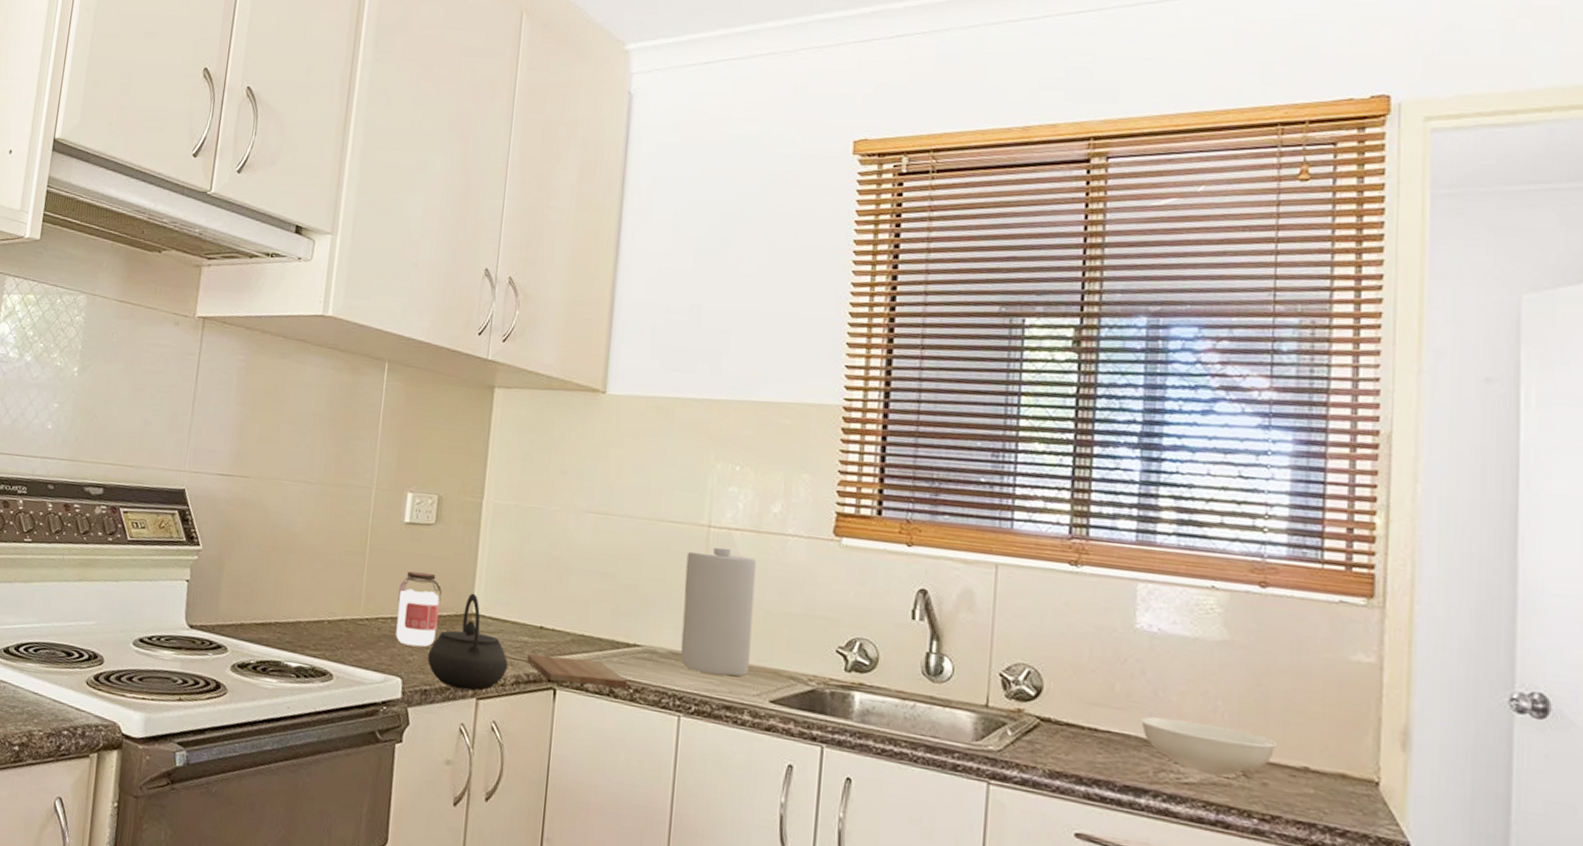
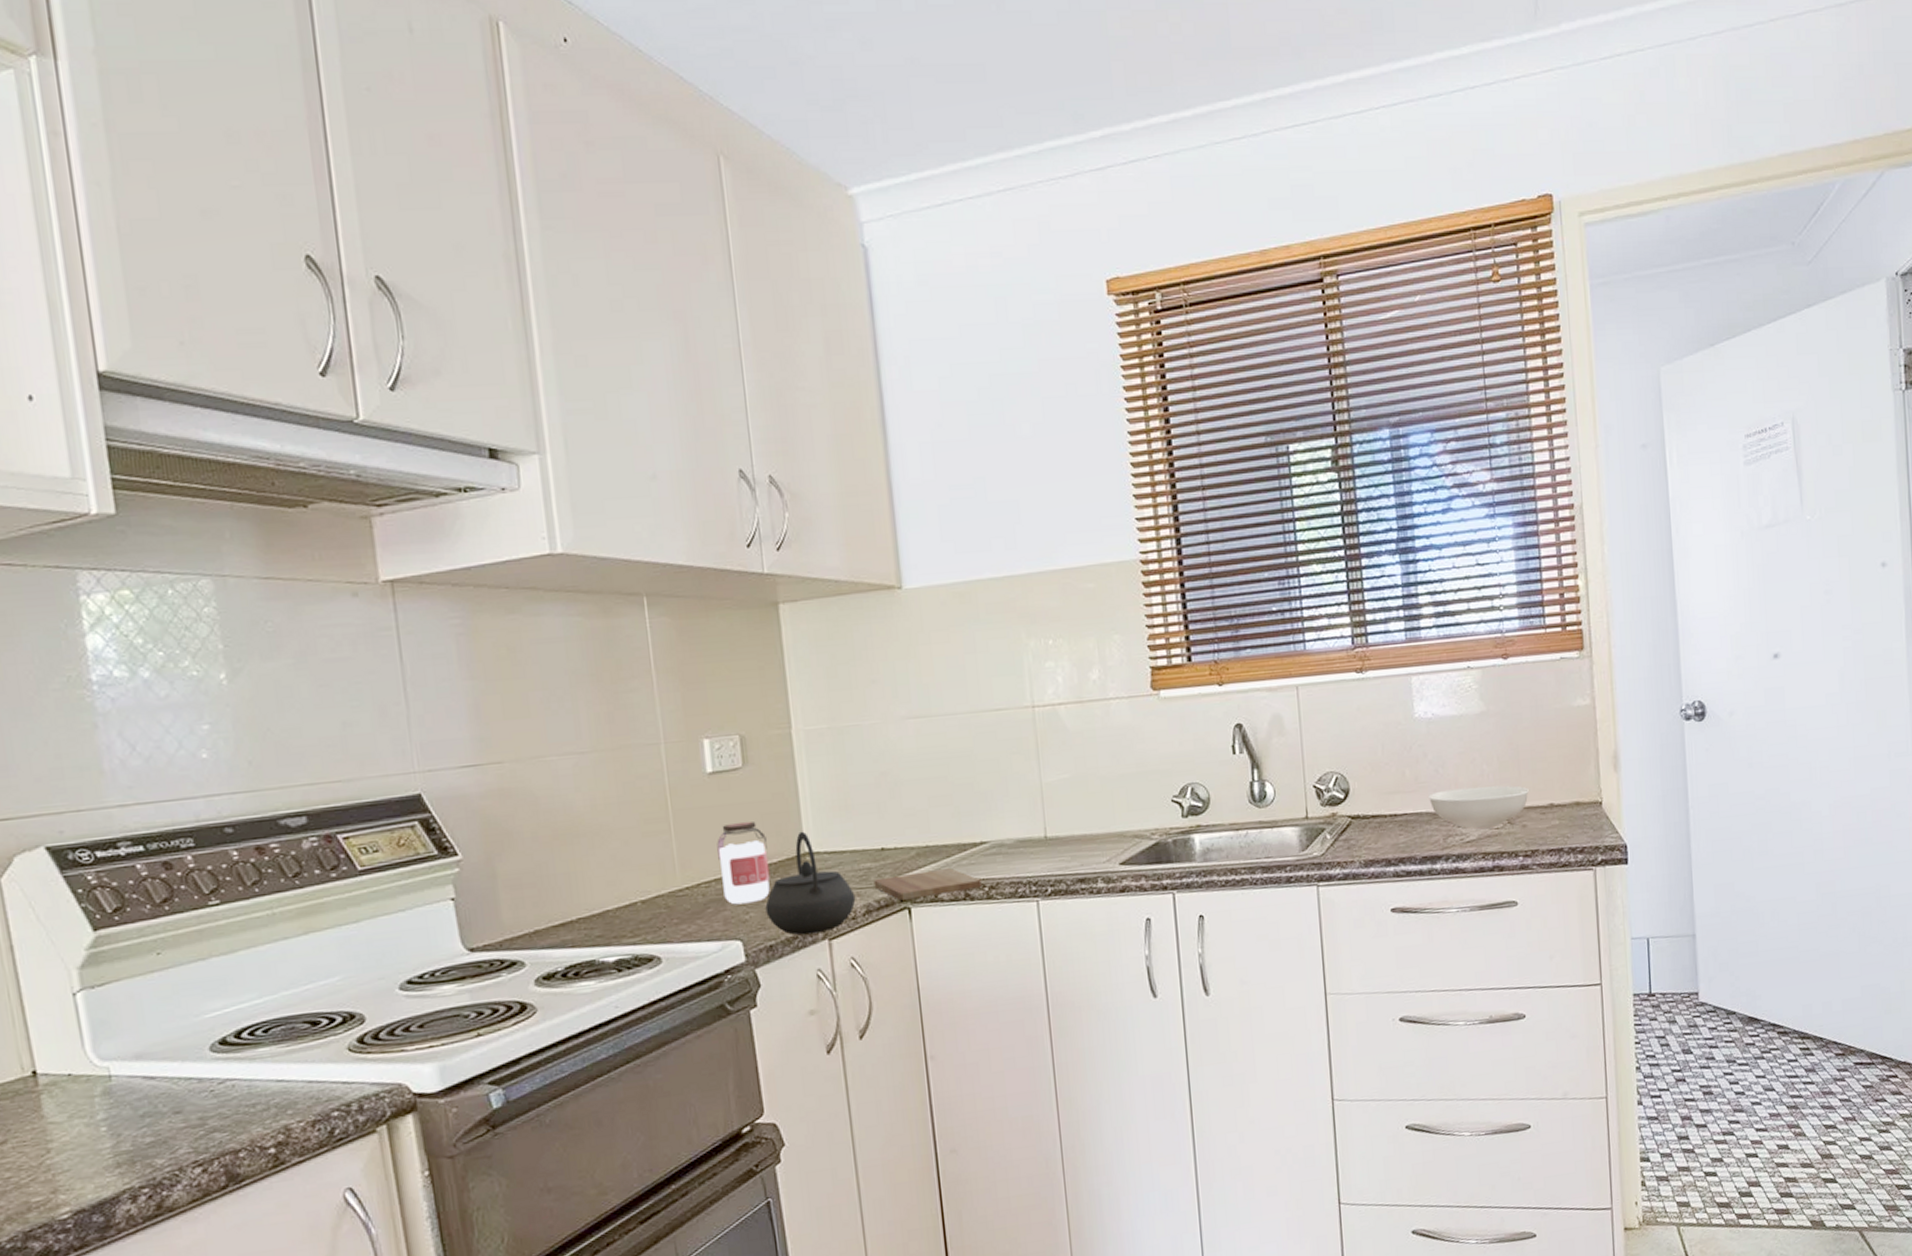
paper towel holder: present [680,547,757,677] -> none [1016,724,1095,854]

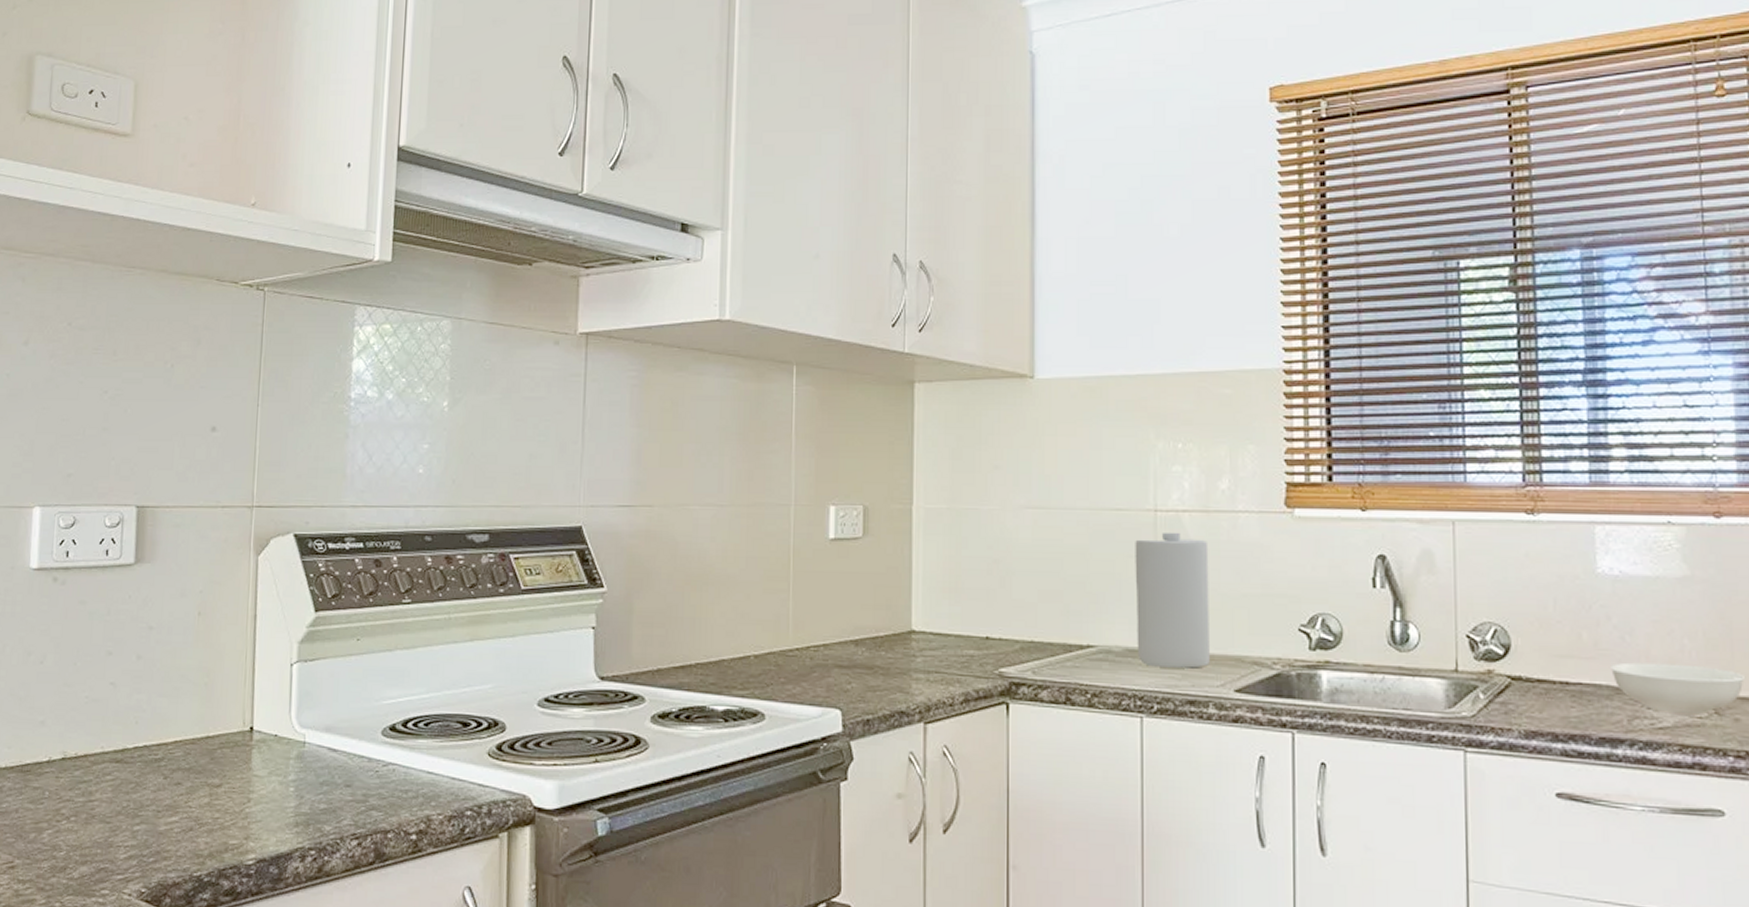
jar: present [717,821,771,905] -> none [829,590,876,674]
kettle: present [765,831,856,935] -> none [867,608,955,715]
cutting board: present [873,868,982,901] -> none [975,667,1084,695]
paper towel holder: none [1016,724,1095,854] -> present [1135,532,1210,669]

